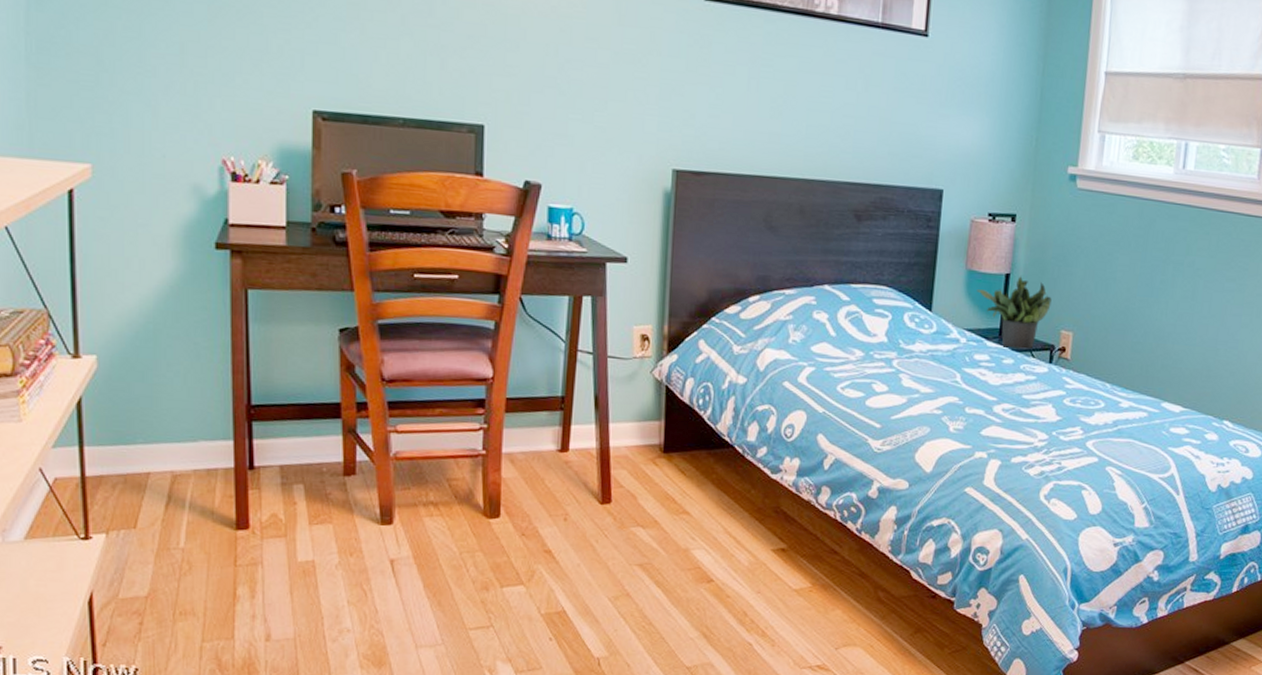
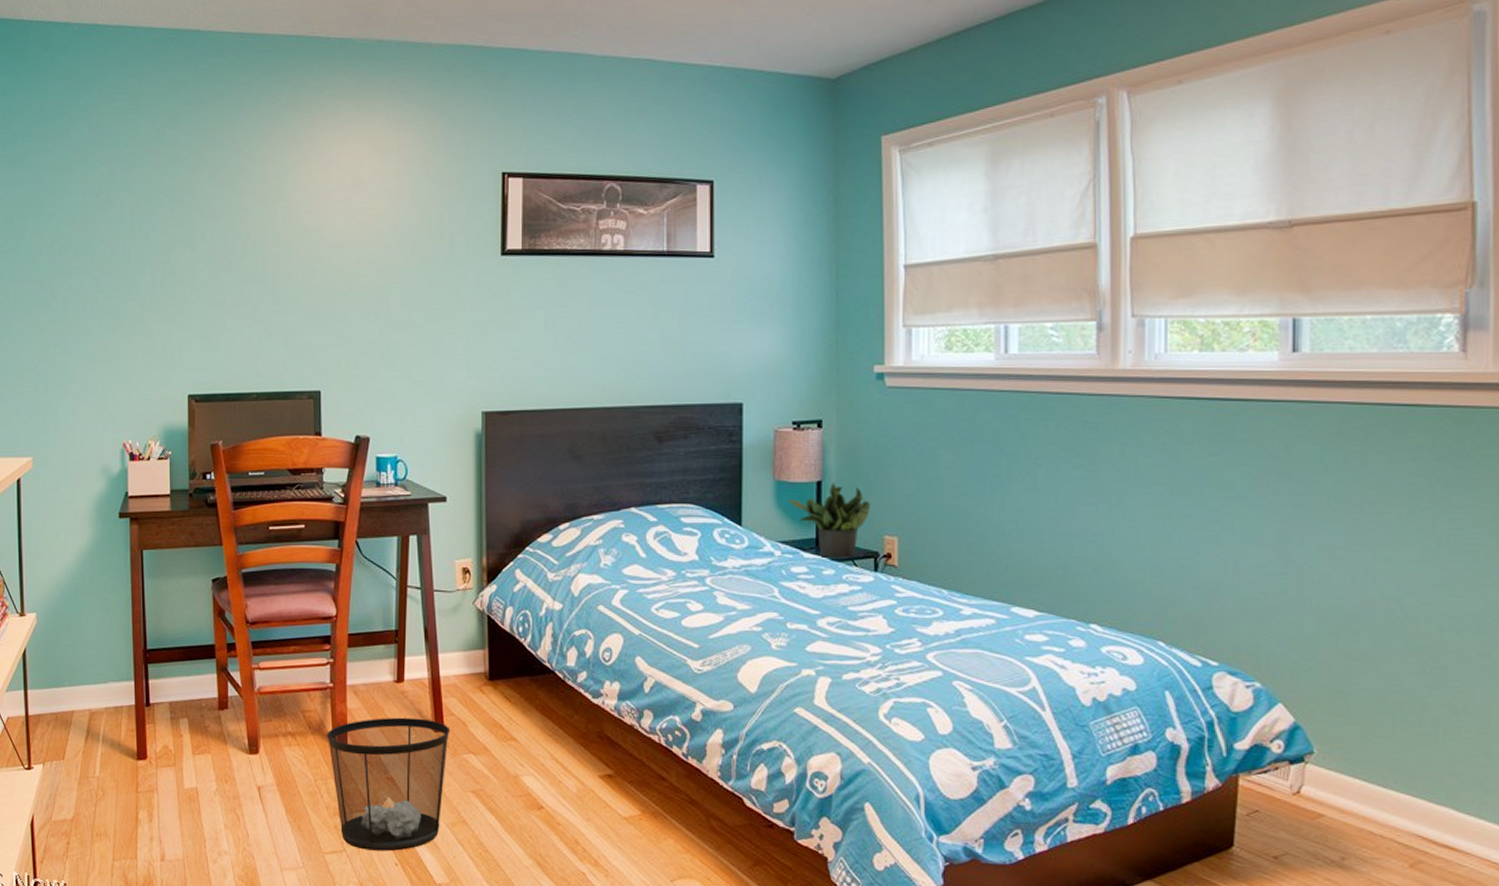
waste bin: none [476,488,619,626] -> present [326,717,451,852]

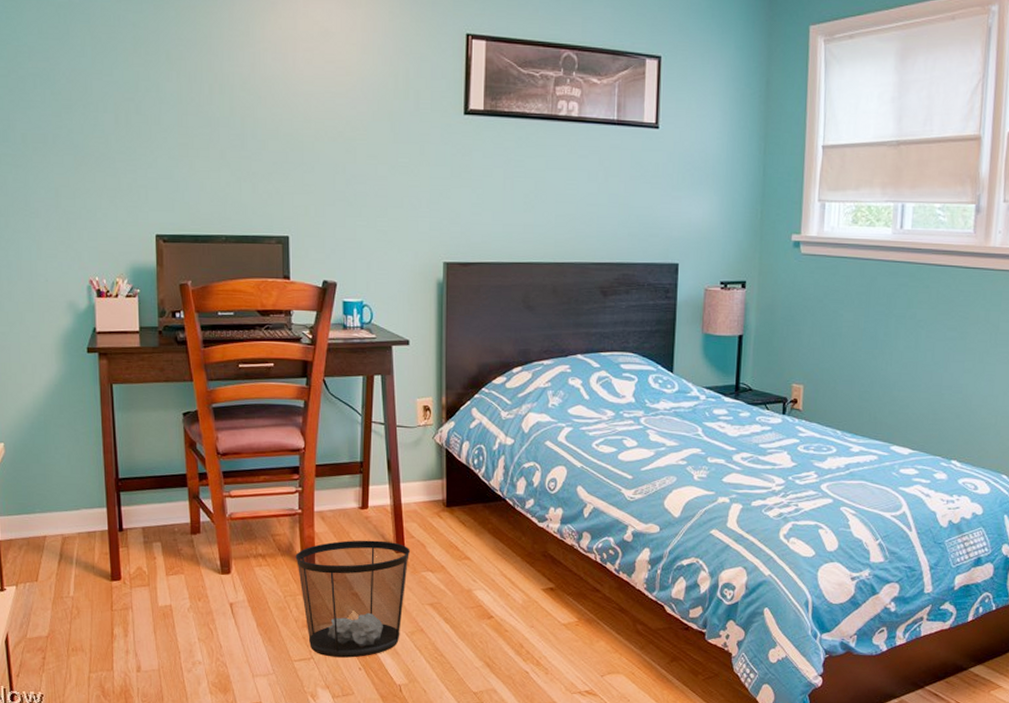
potted plant: present [787,482,870,558] -> none [712,337,782,403]

